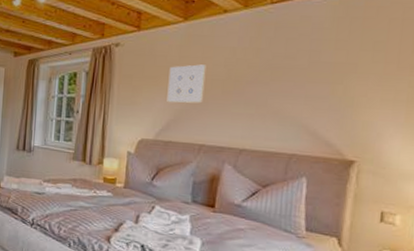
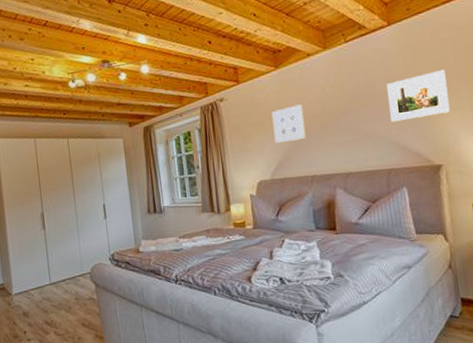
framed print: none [306,53,385,104] -> present [386,70,450,122]

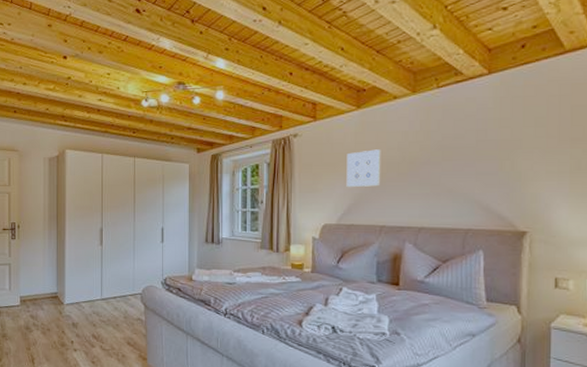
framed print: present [386,70,450,122] -> none [477,129,546,179]

